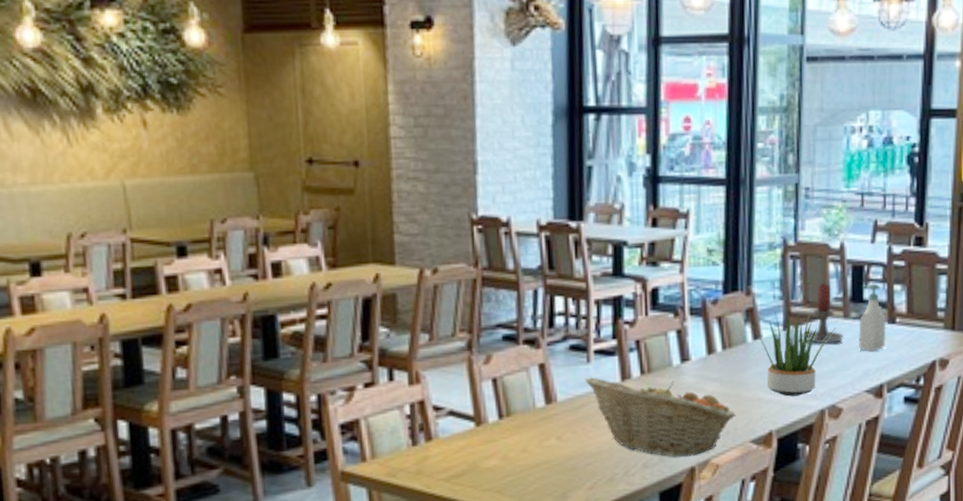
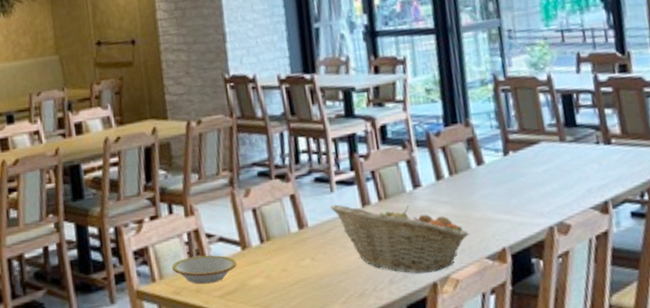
bowl: none [388,431,469,465] -> present [172,255,237,285]
potted plant: present [749,308,836,397] -> none [471,136,554,216]
candle holder: present [802,282,843,344] -> none [522,111,562,166]
soap bottle: present [858,283,886,352] -> none [574,109,605,172]

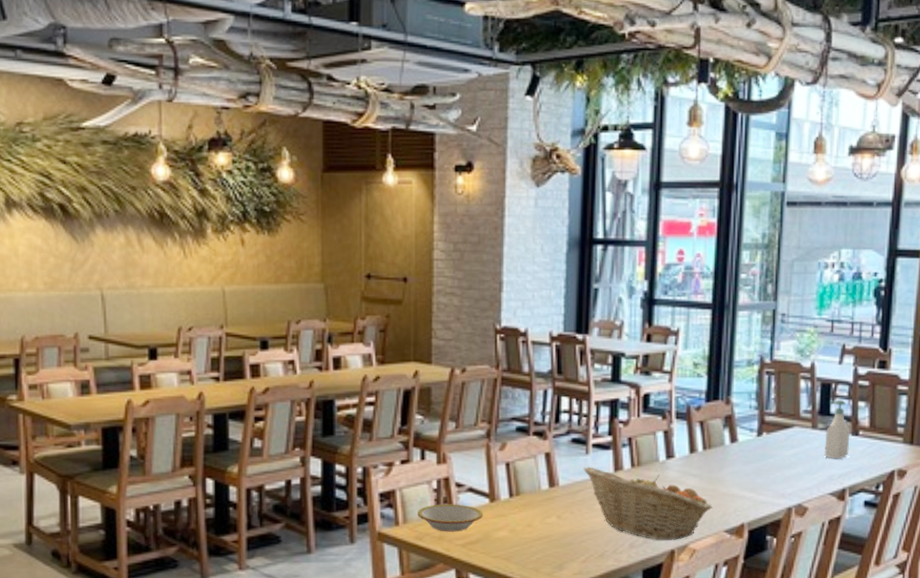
soap bottle: none [574,109,605,172] -> present [824,399,850,459]

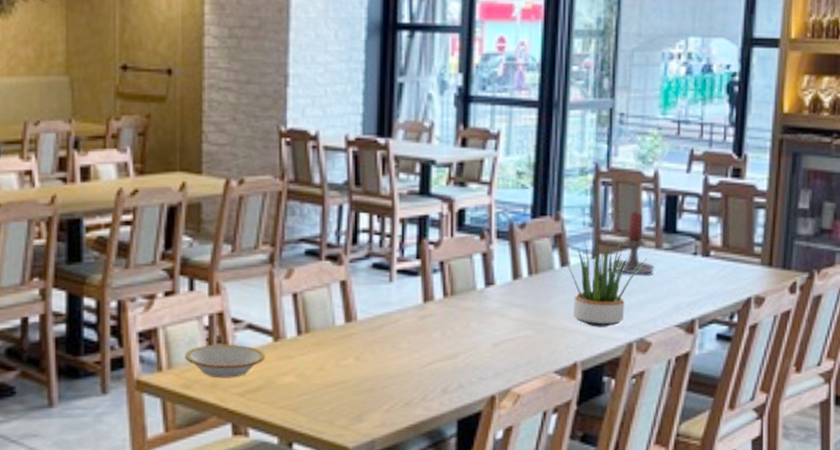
fruit basket: present [584,467,712,540] -> none [387,297,540,384]
potted plant: none [727,417,805,494] -> present [557,235,647,327]
candle holder: none [774,396,811,450] -> present [611,211,655,274]
soap bottle: present [824,399,850,459] -> none [670,214,700,285]

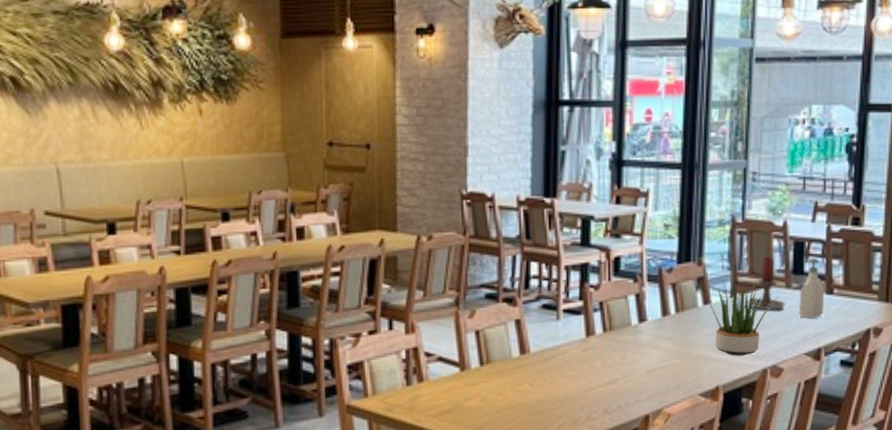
bowl: present [185,344,265,378] -> none [386,374,454,403]
soap bottle: none [670,214,700,285] -> present [799,258,825,319]

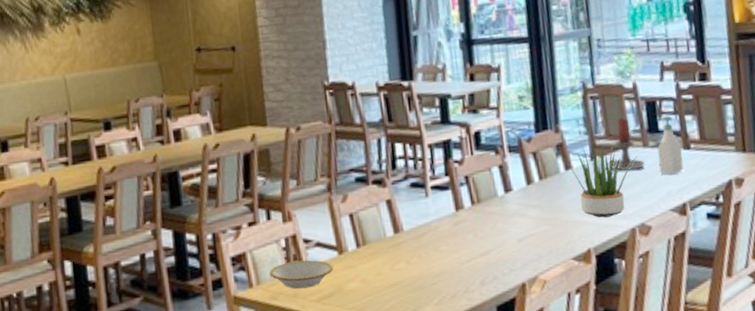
bowl: none [386,374,454,403] -> present [269,260,334,289]

